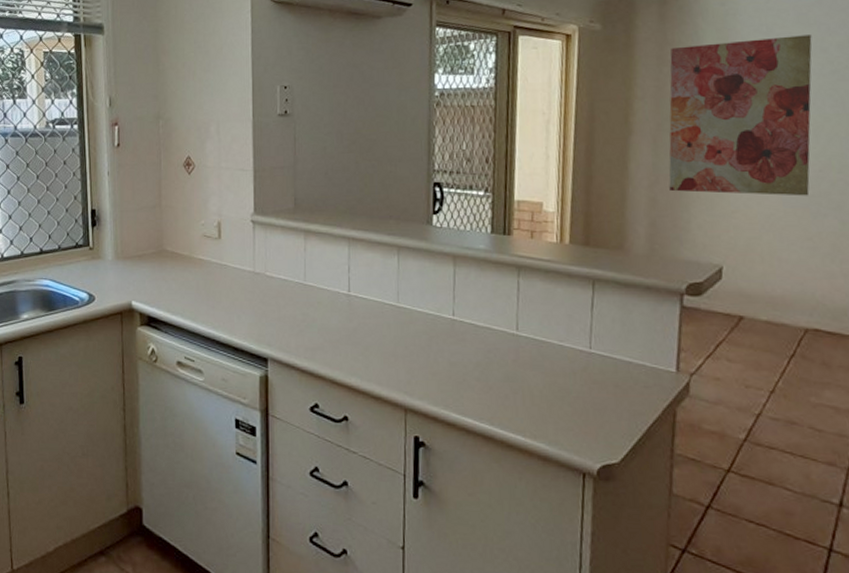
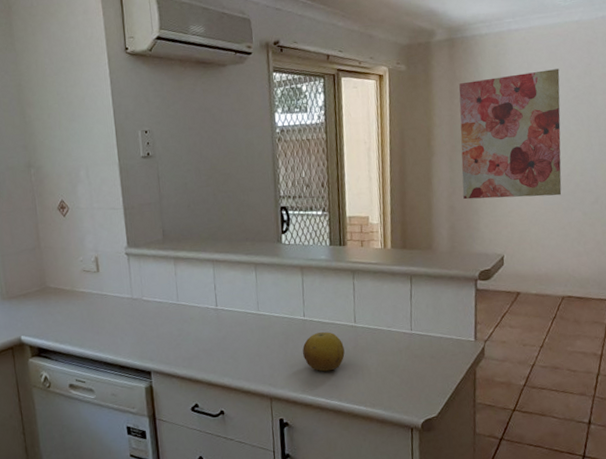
fruit: none [449,337,502,386] -> present [302,332,345,372]

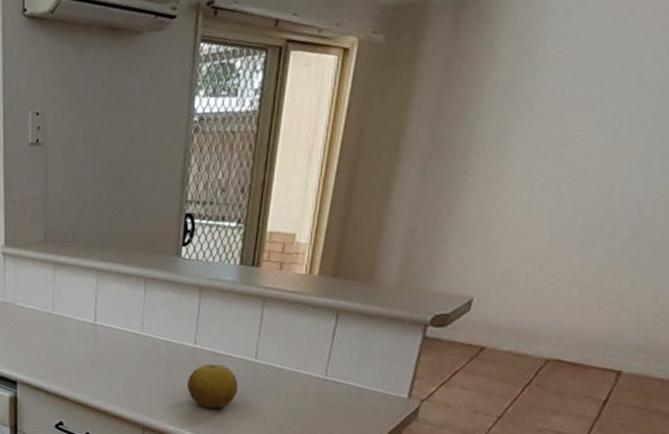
wall art: present [459,69,562,200] -> none [431,43,626,226]

